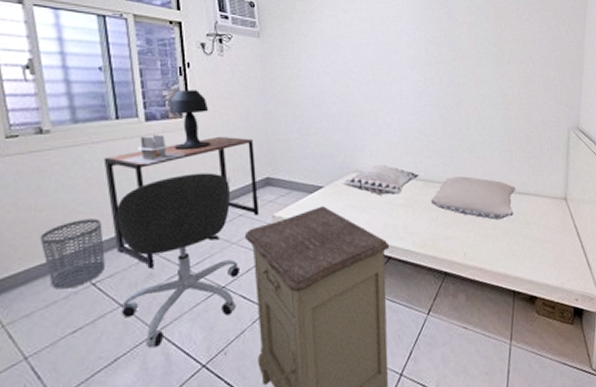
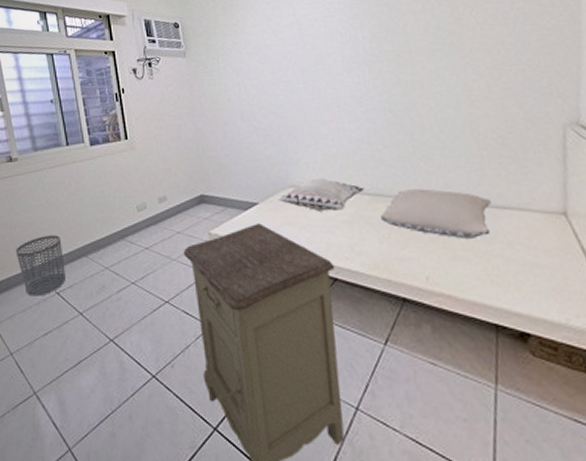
desk: present [103,136,260,268] -> none [59,156,196,281]
office chair: present [115,172,241,348] -> none [71,191,182,355]
letter holder: present [121,134,186,165] -> none [73,157,126,186]
table lamp: present [169,90,211,151] -> none [109,114,147,172]

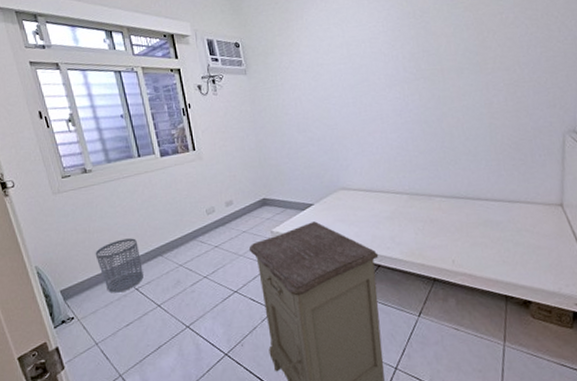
decorative pillow: present [278,178,365,212] -> none [331,181,404,210]
pillow: present [381,188,491,239] -> none [417,188,505,228]

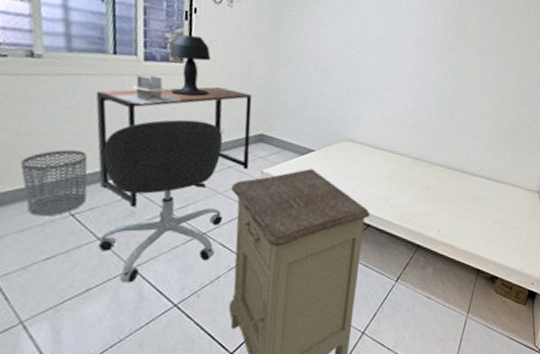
desk: none [133,165,260,276] -> present [95,86,252,206]
letter holder: none [146,167,195,193] -> present [114,75,183,105]
office chair: none [146,197,249,339] -> present [97,119,224,283]
table lamp: none [177,127,214,180] -> present [169,34,211,97]

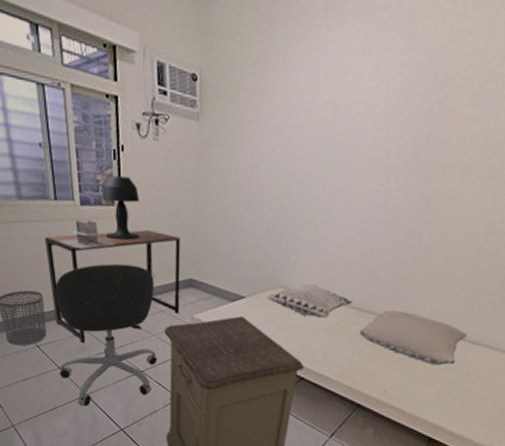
decorative pillow: none [334,136,408,167] -> present [266,283,353,318]
pillow: none [415,158,495,203] -> present [360,310,467,365]

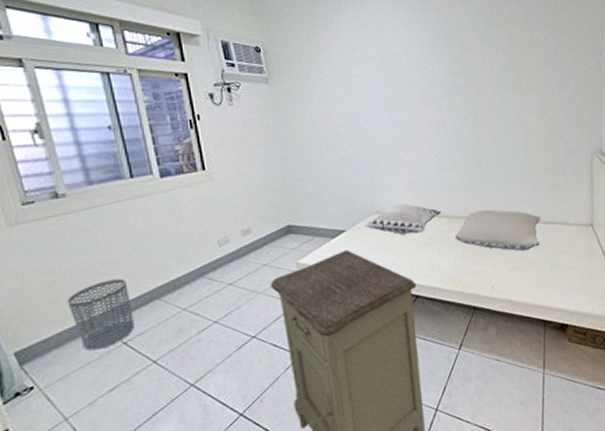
desk: present [44,229,181,343] -> none [122,187,283,324]
office chair: present [54,263,158,407] -> none [139,224,270,401]
letter holder: present [59,220,116,249] -> none [139,190,205,222]
table lamp: present [102,175,140,241] -> none [182,142,228,205]

